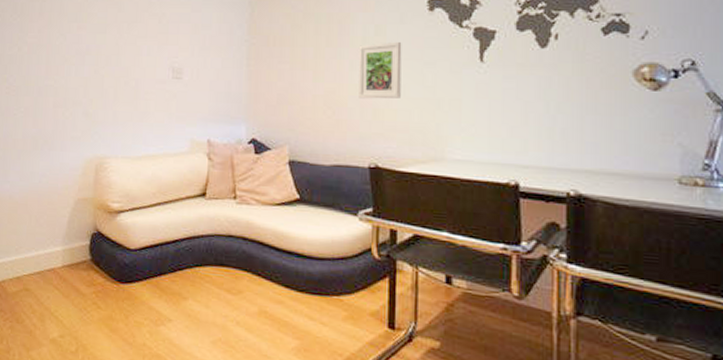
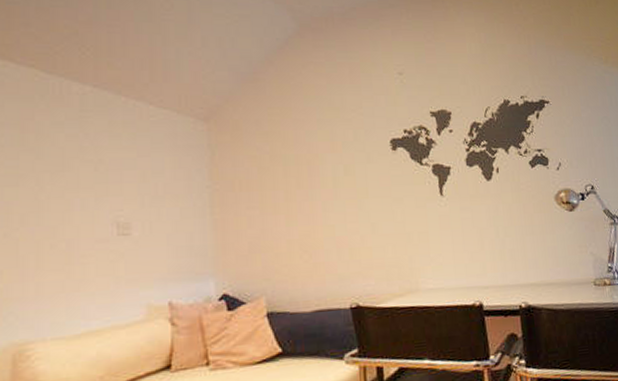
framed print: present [358,41,402,99] -> none [330,180,374,240]

